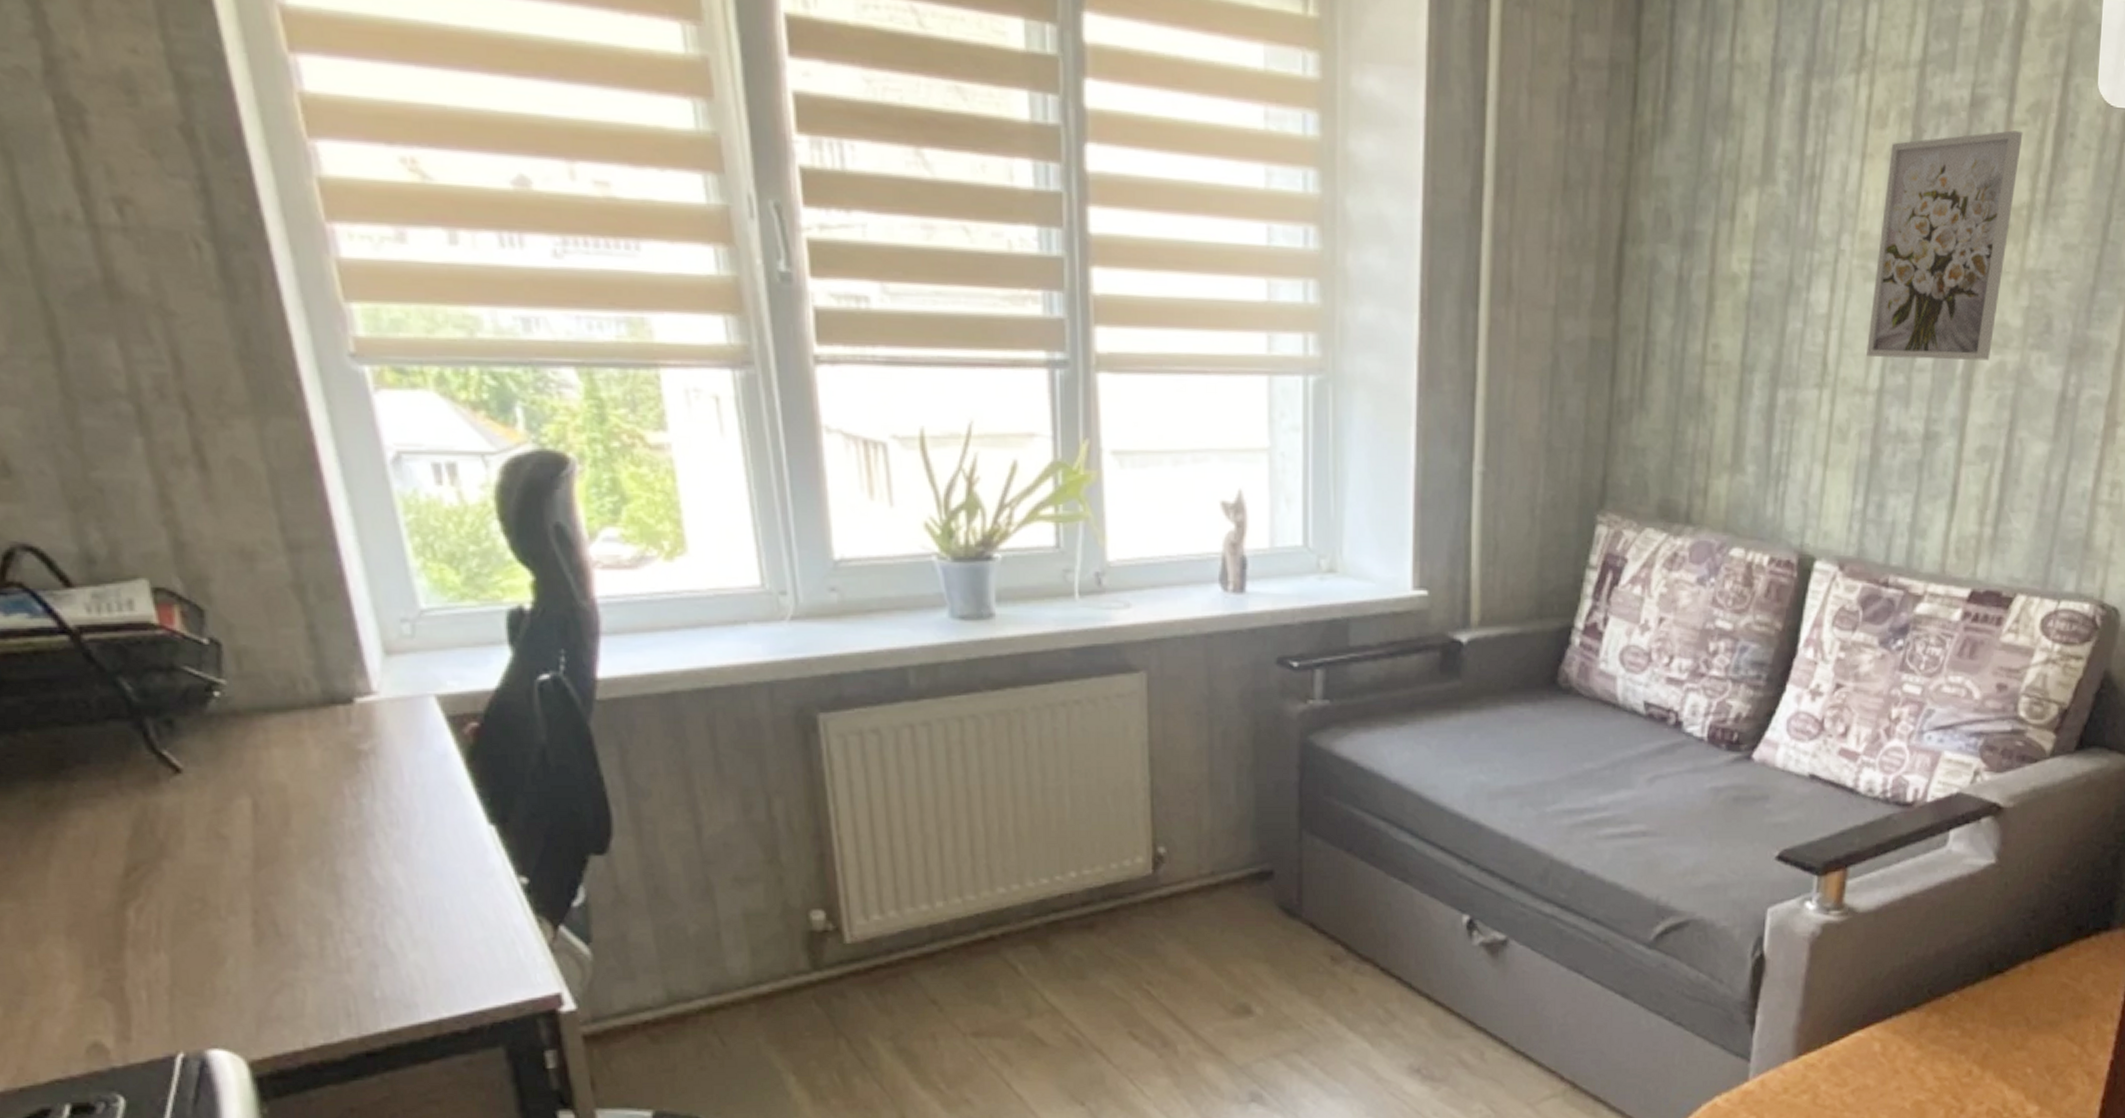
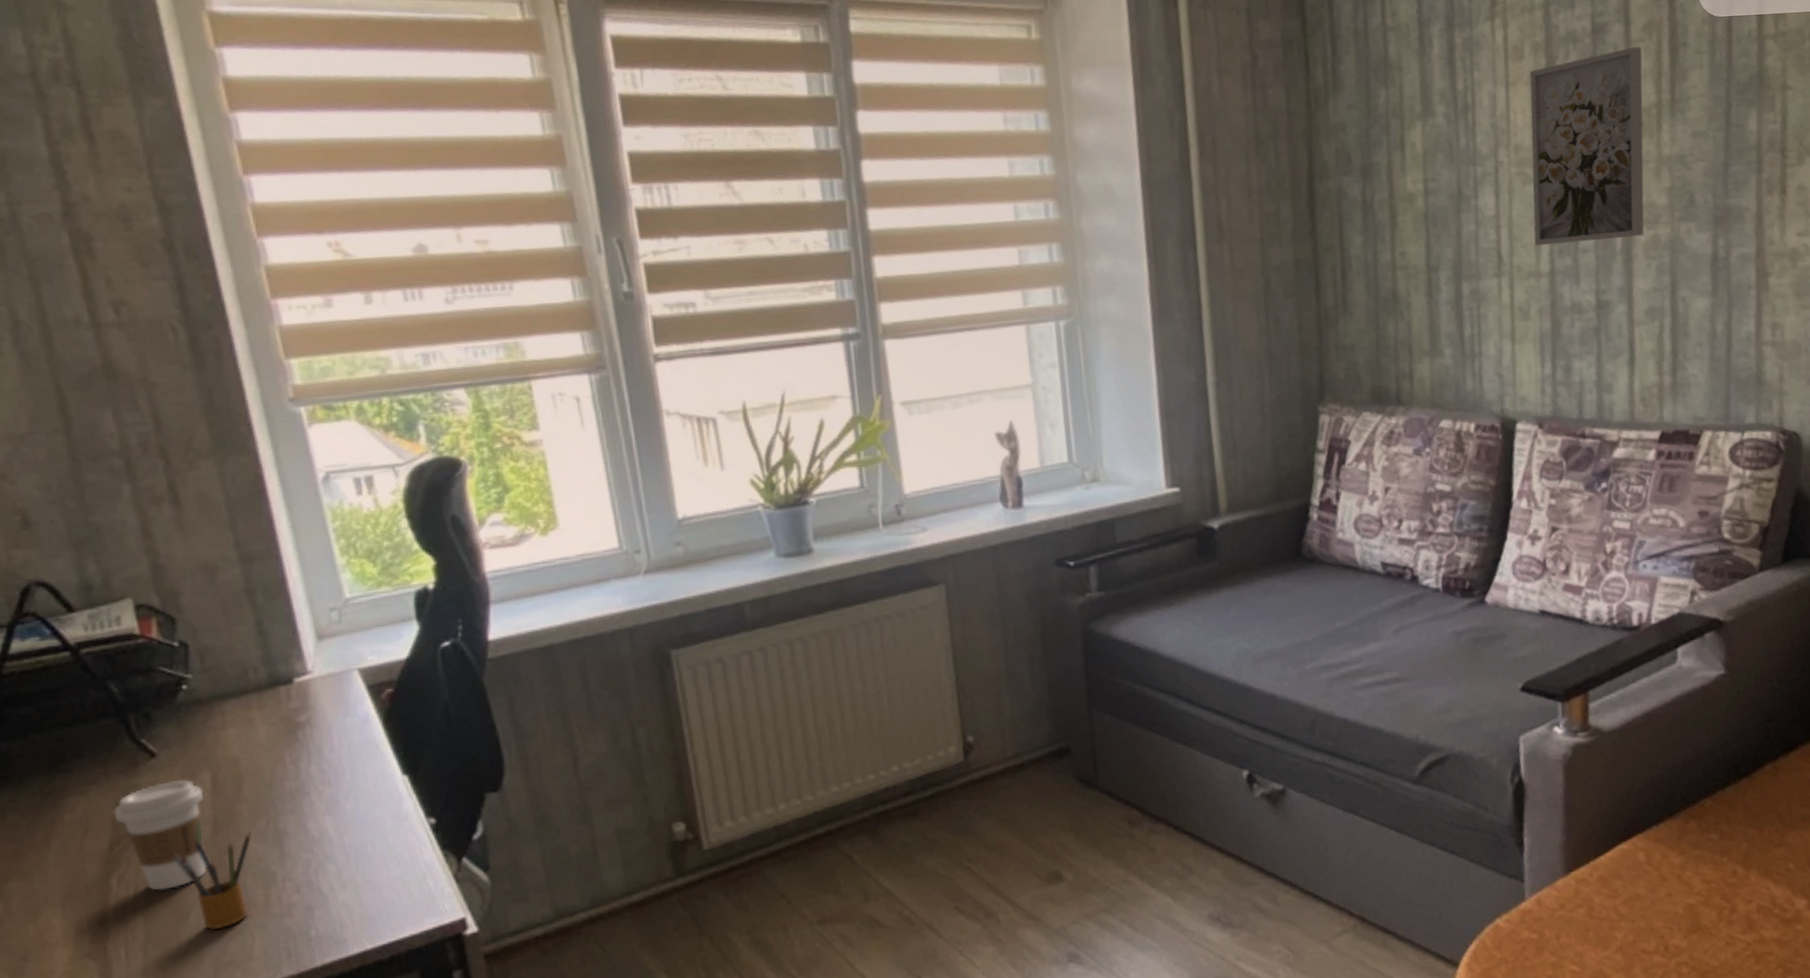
coffee cup: none [129,802,246,929] -> present [113,779,206,891]
pencil box: none [200,871,302,980] -> present [169,831,252,931]

